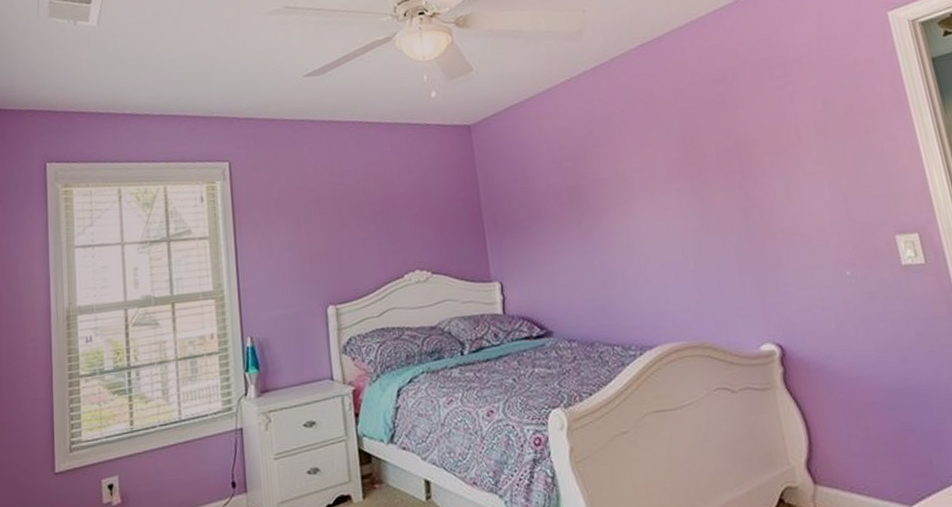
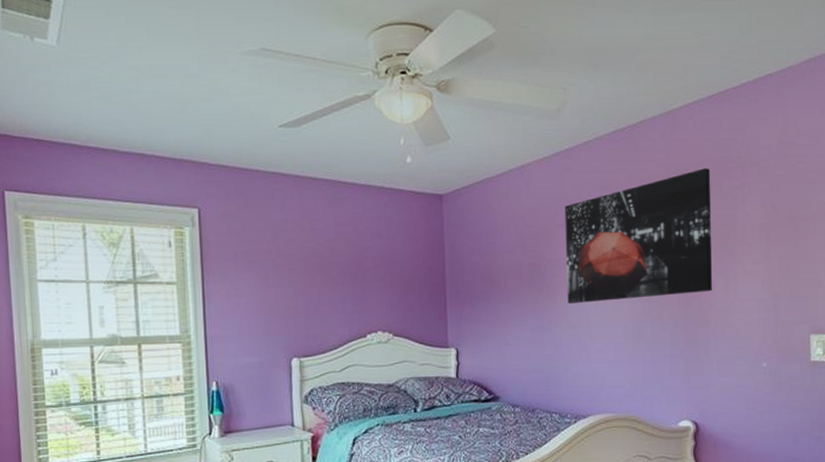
wall art: none [598,71,773,225] -> present [564,168,713,304]

